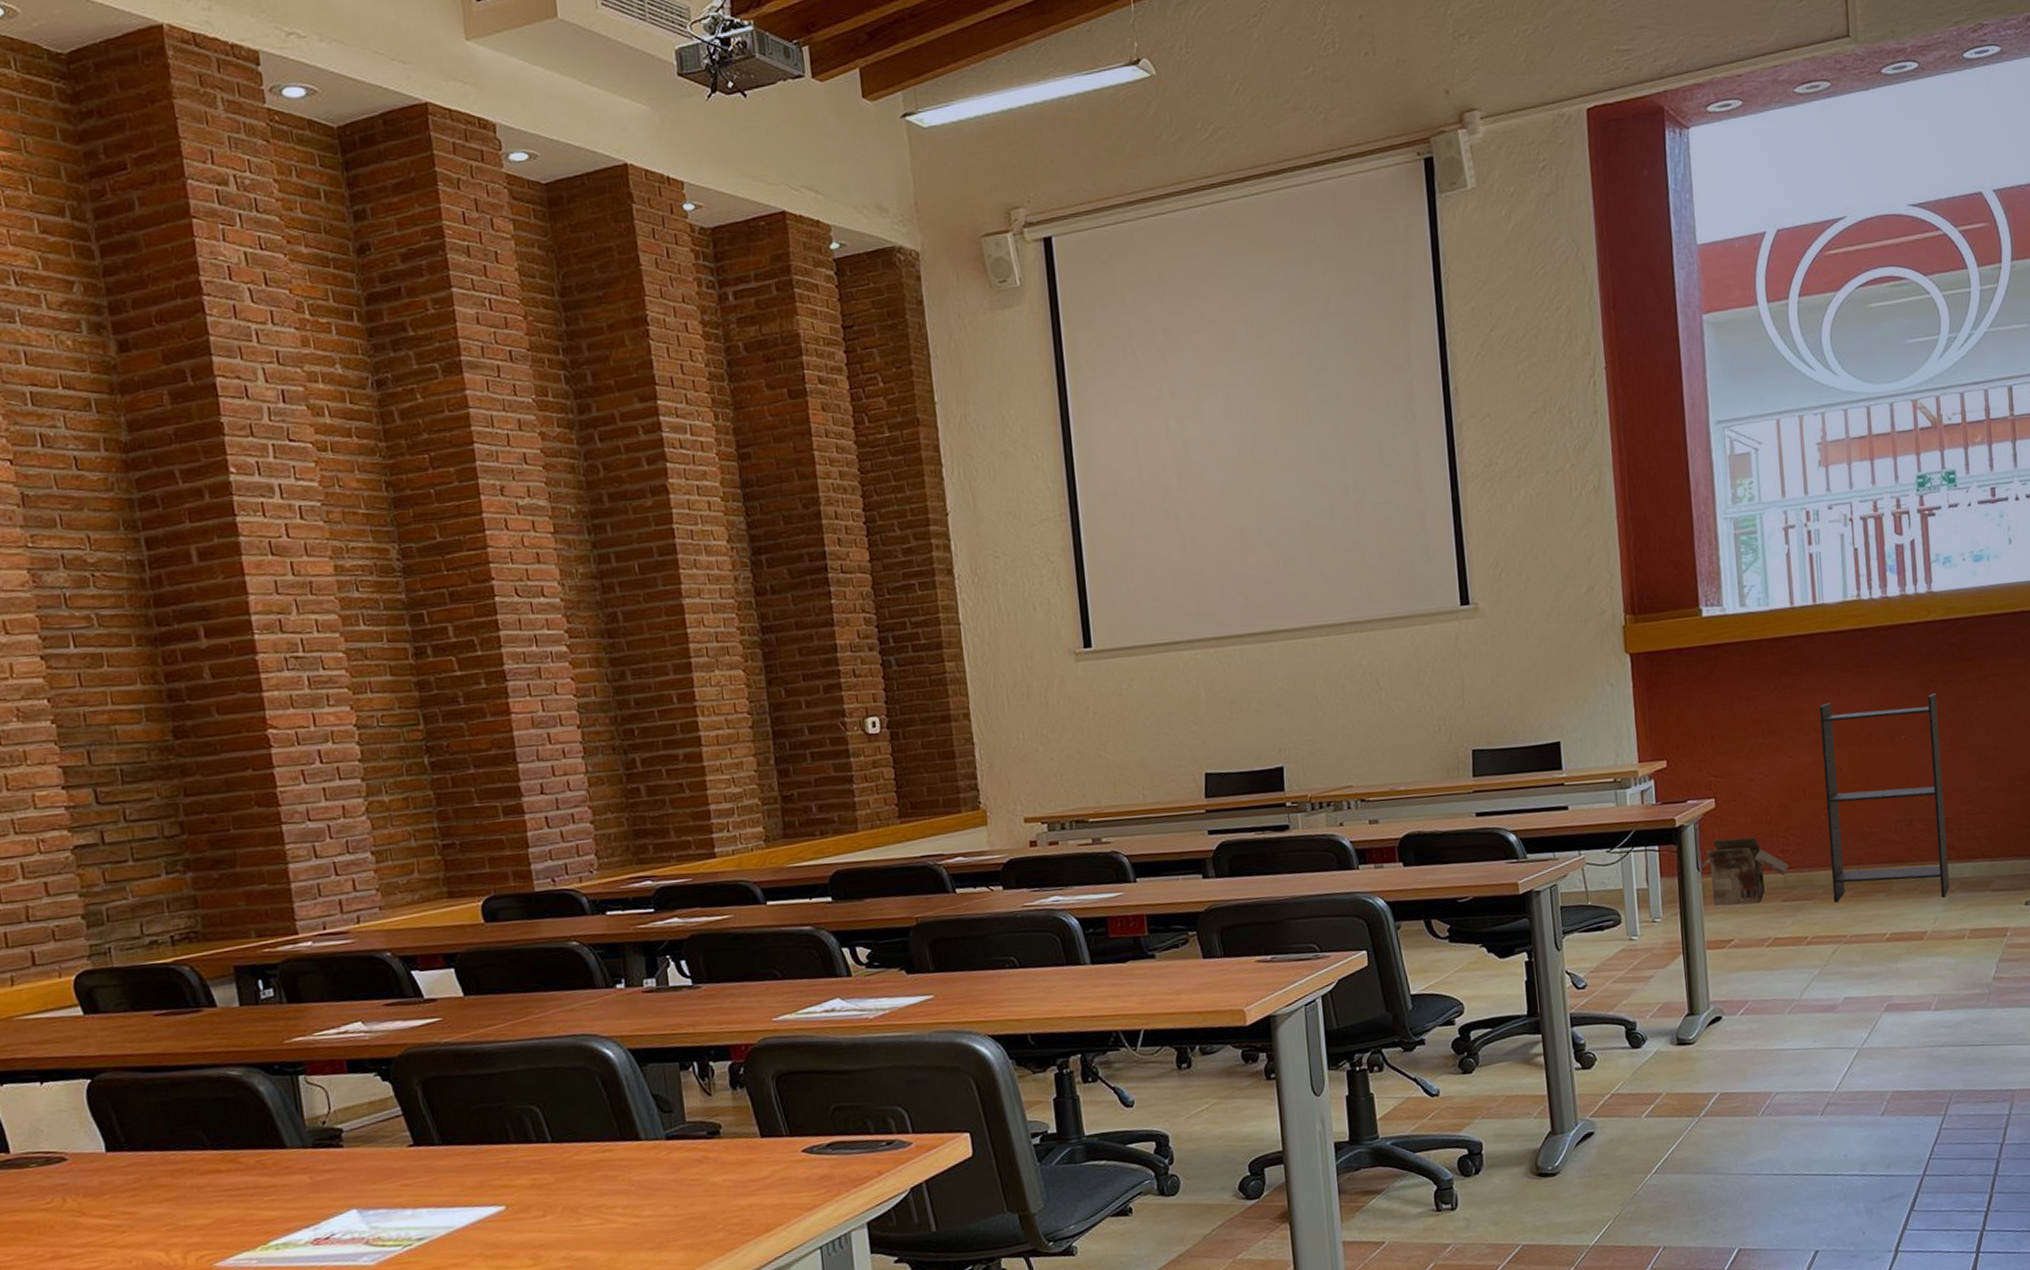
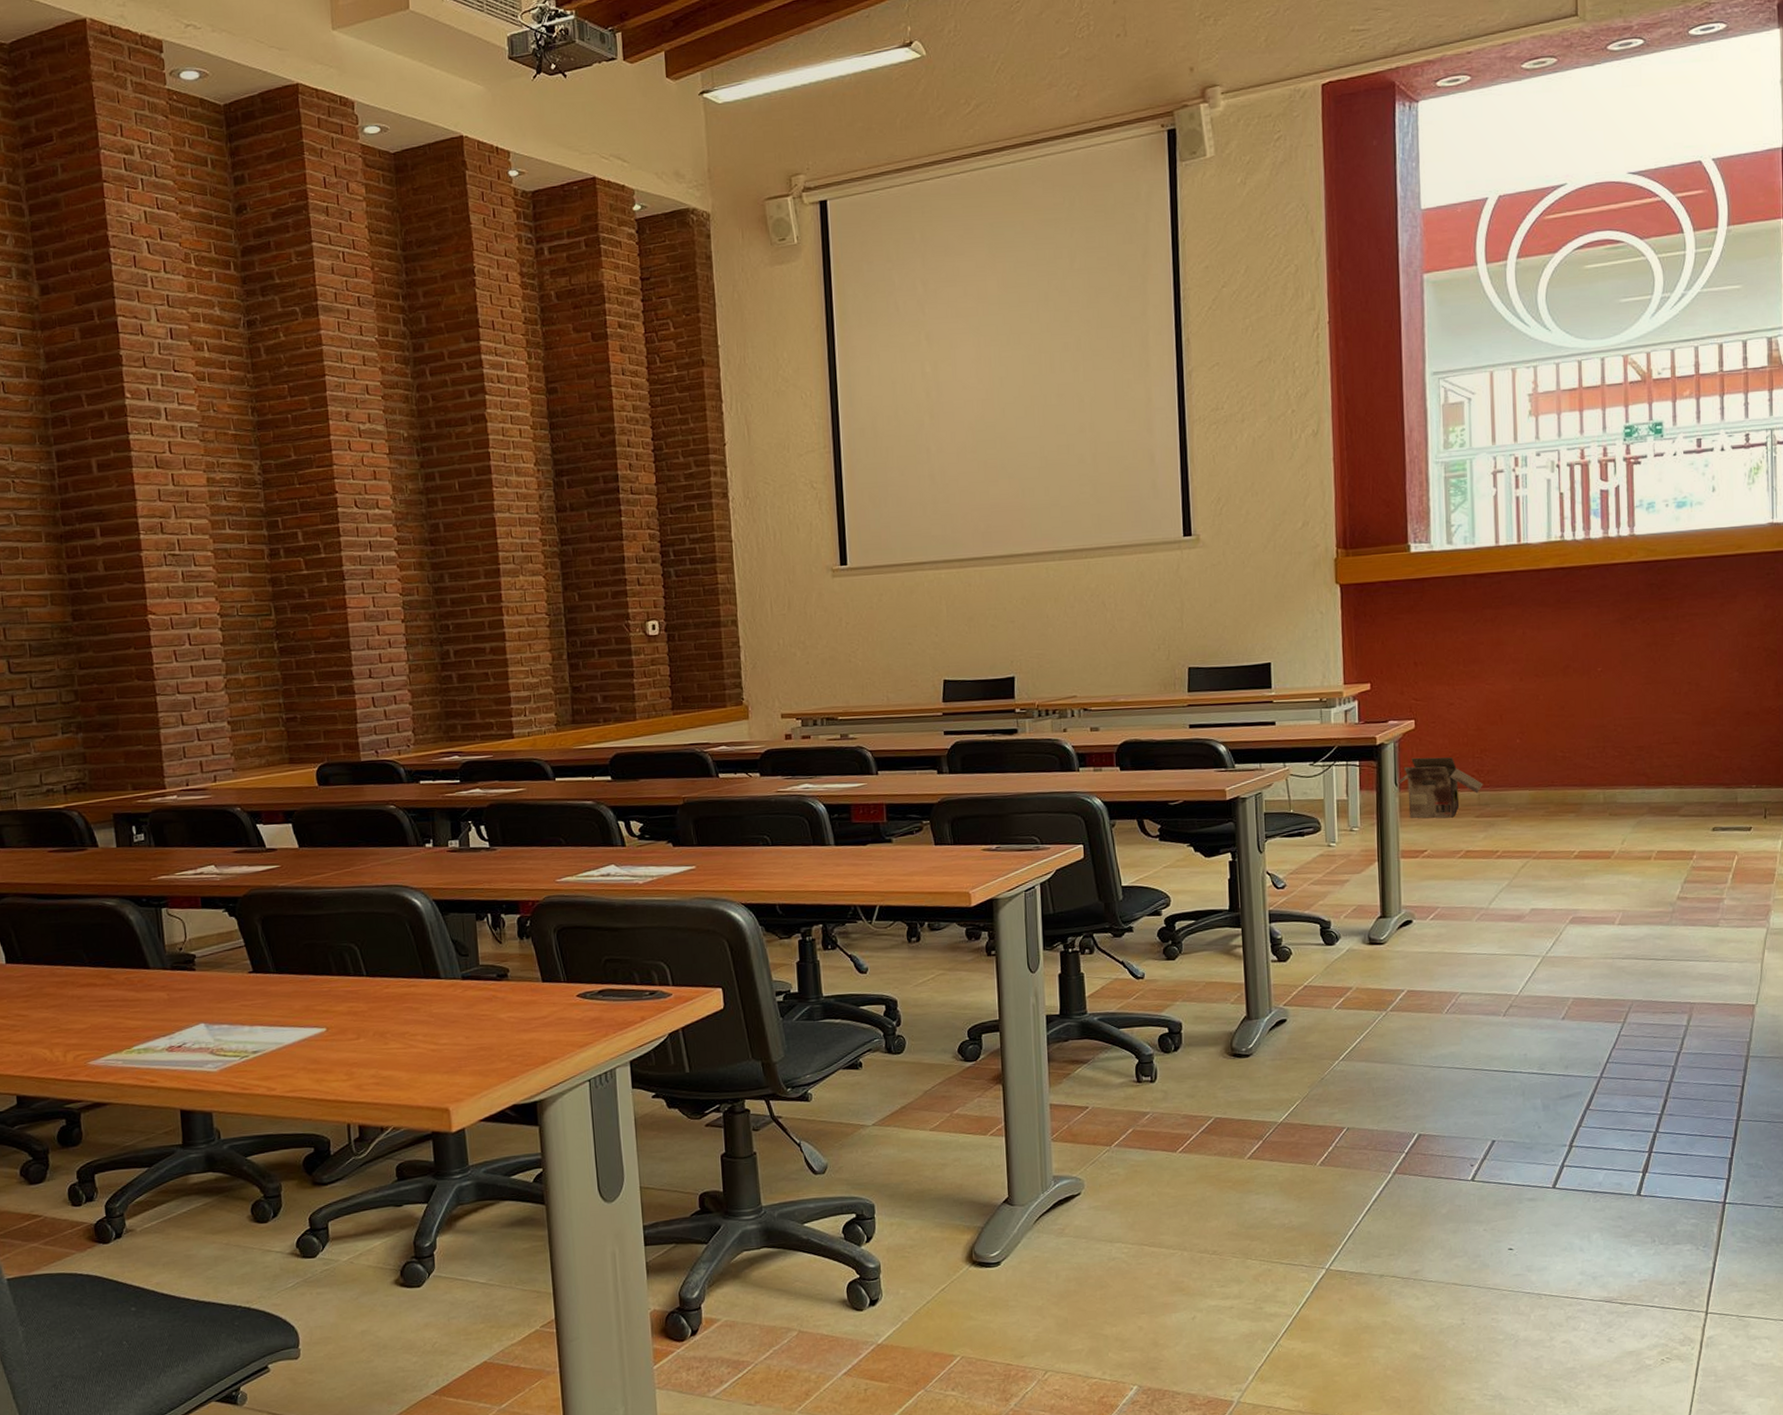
bookshelf: present [1819,693,1950,903] -> none [1519,630,1639,821]

